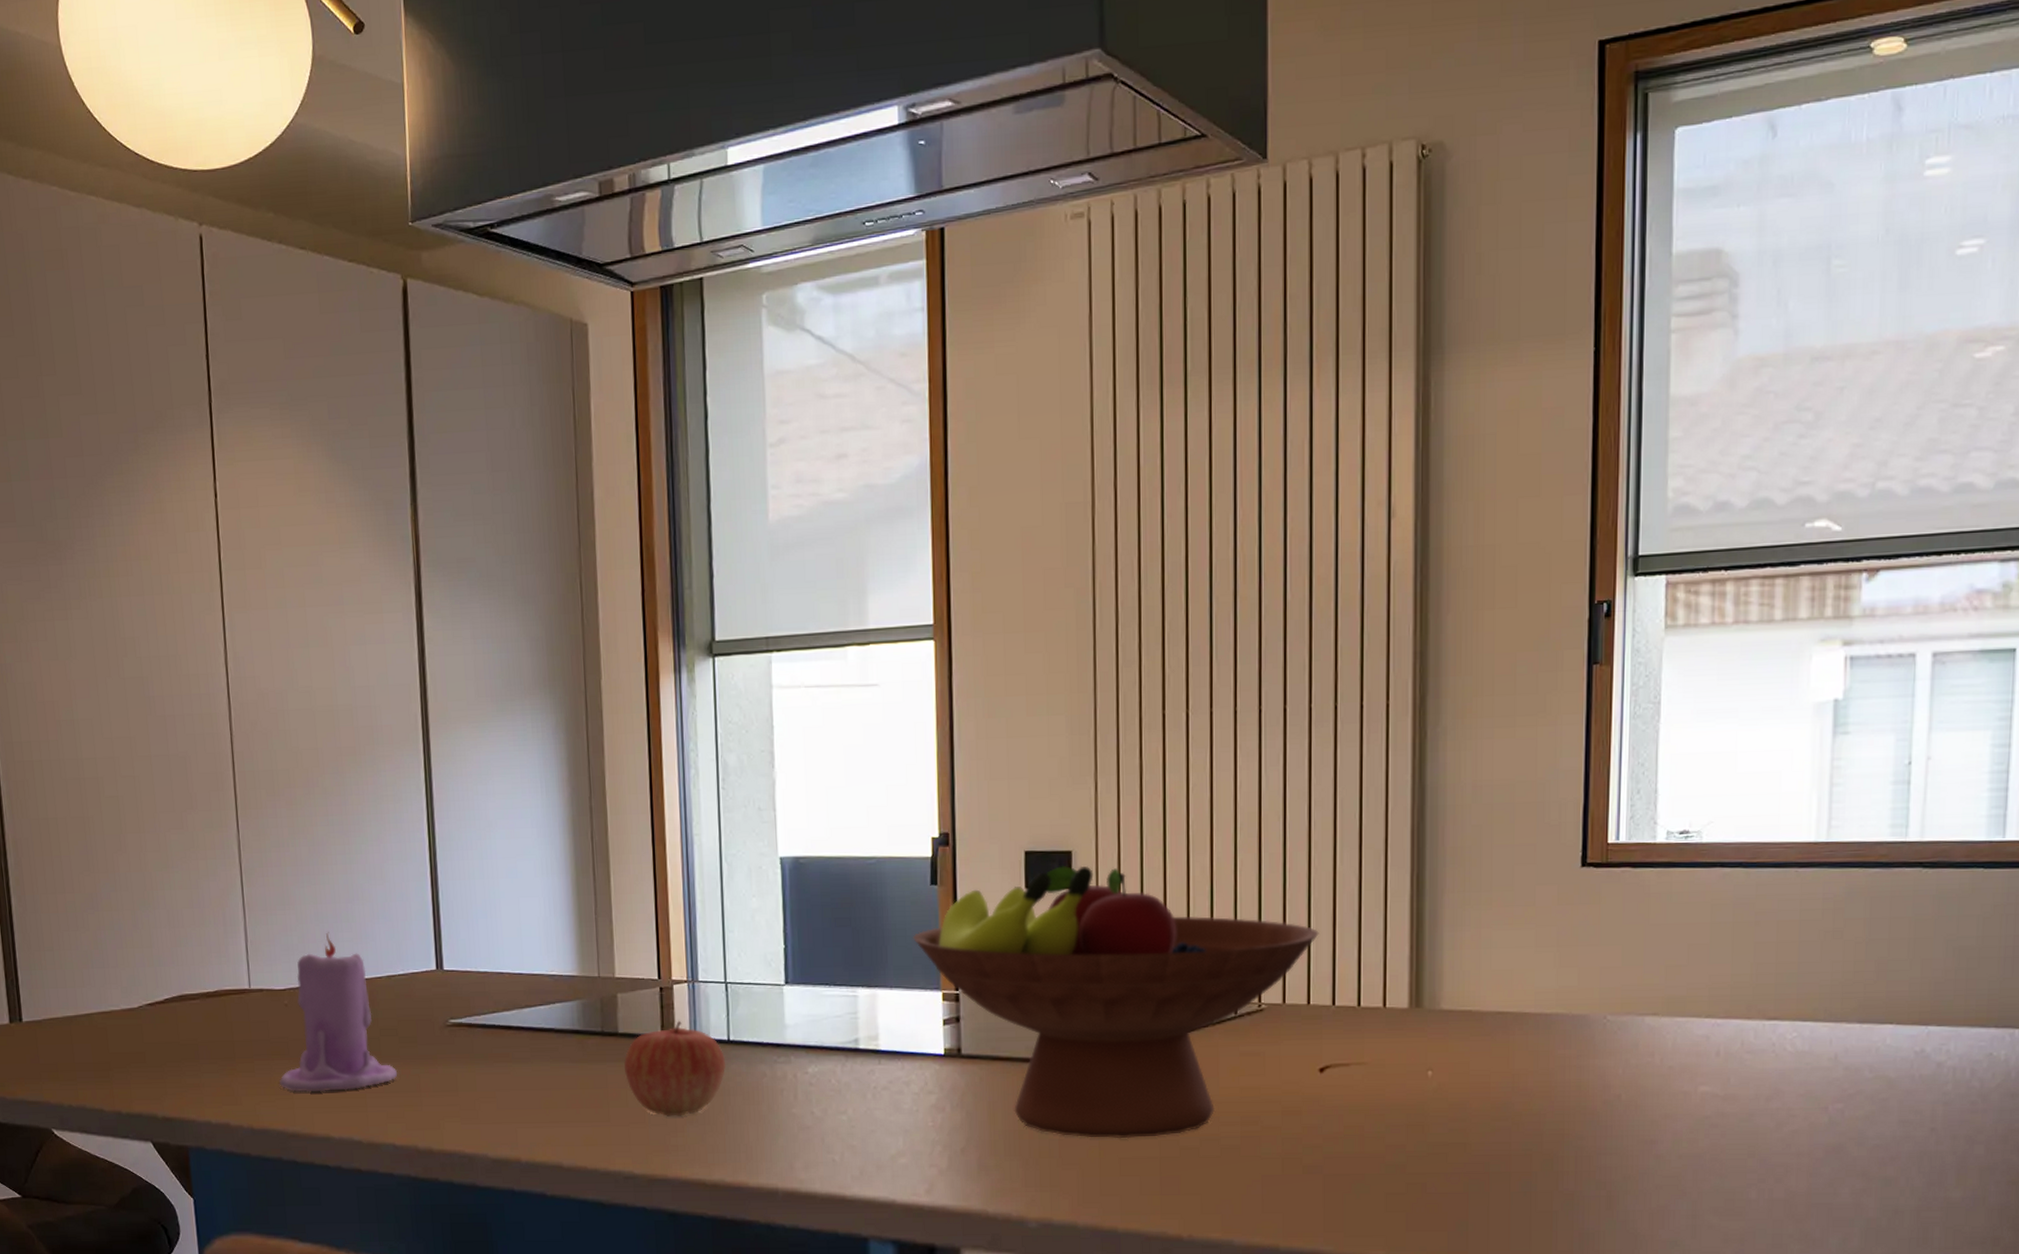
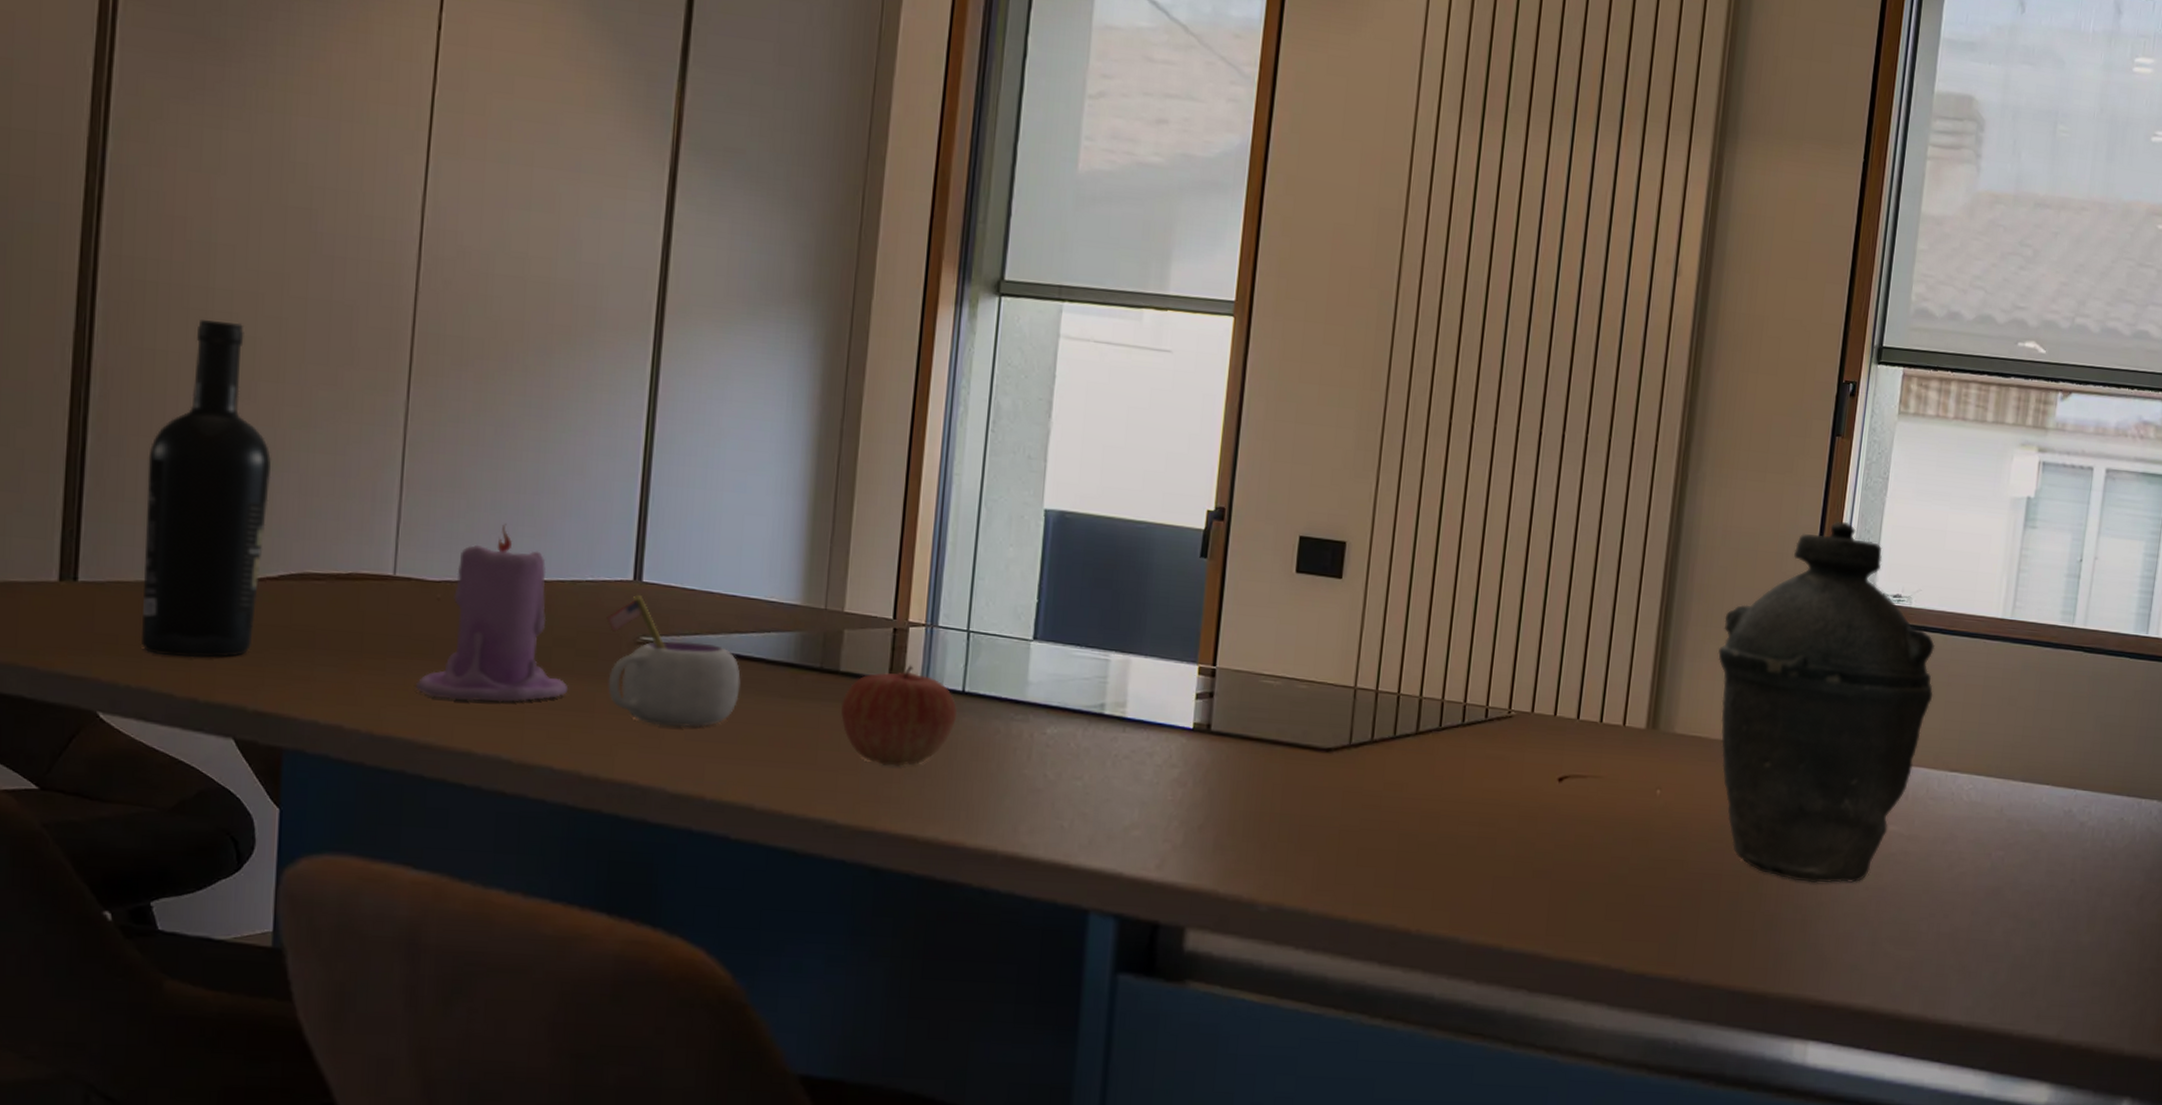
wine bottle: none [56,785,154,1077] -> present [142,320,271,658]
mug: none [419,982,537,1099] -> present [606,594,741,727]
fruit bowl: present [913,866,1319,1139] -> none [1175,555,1572,830]
kettle: none [1480,757,1739,1156] -> present [1717,520,1935,884]

